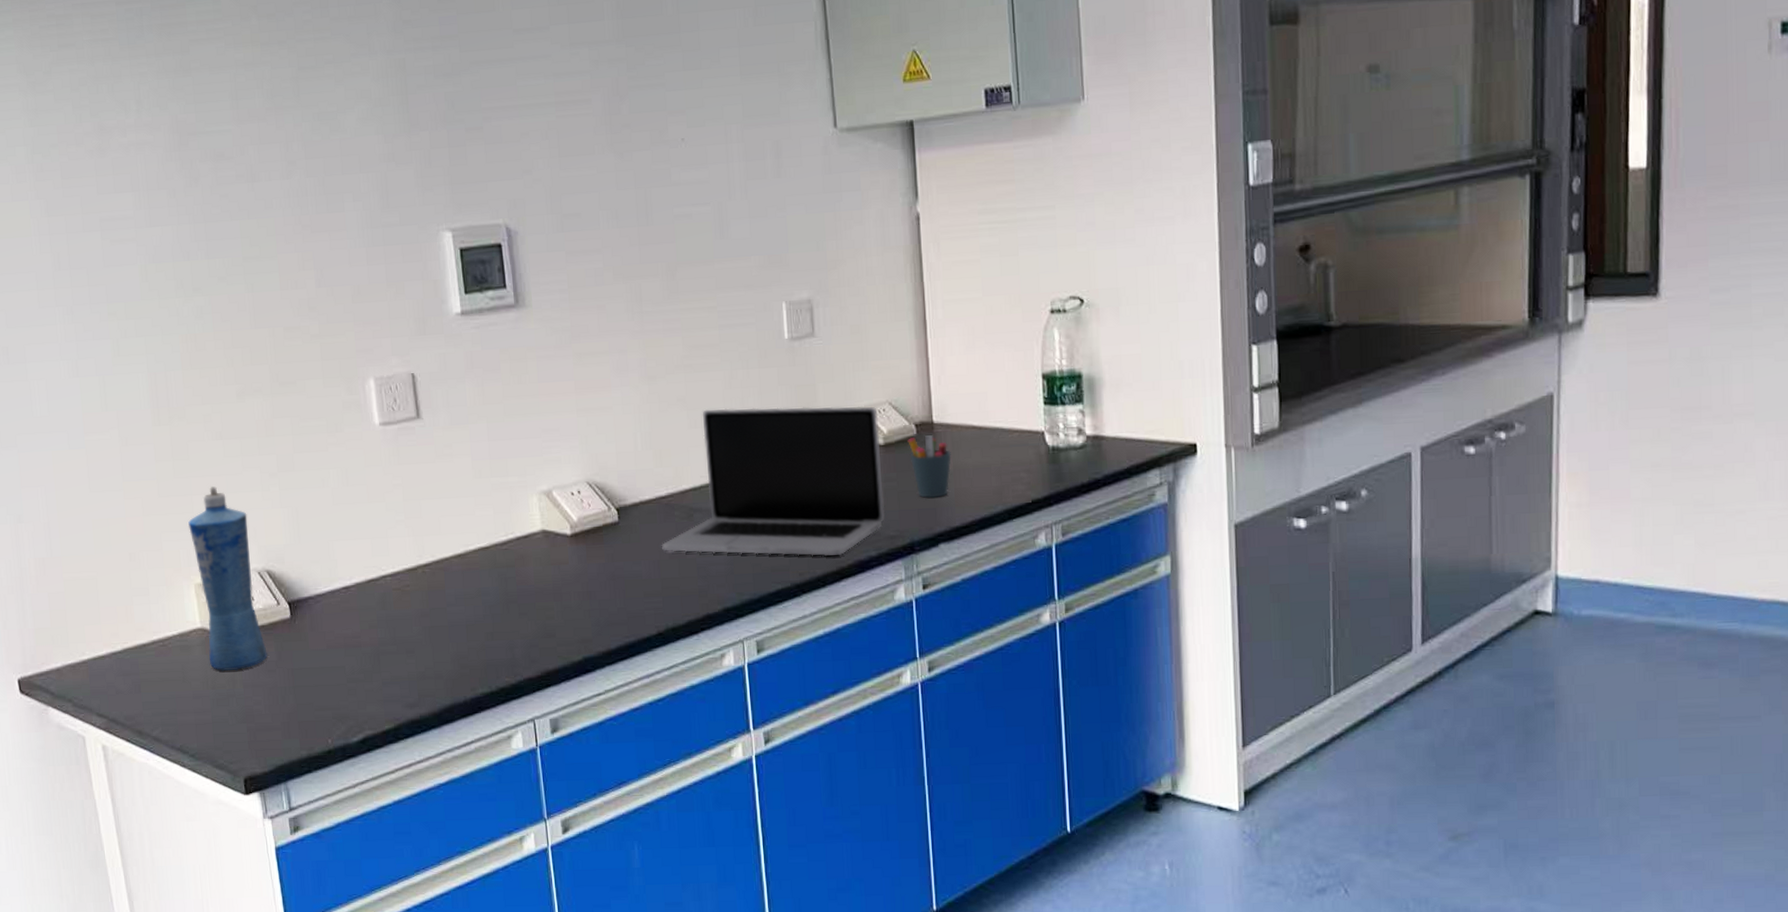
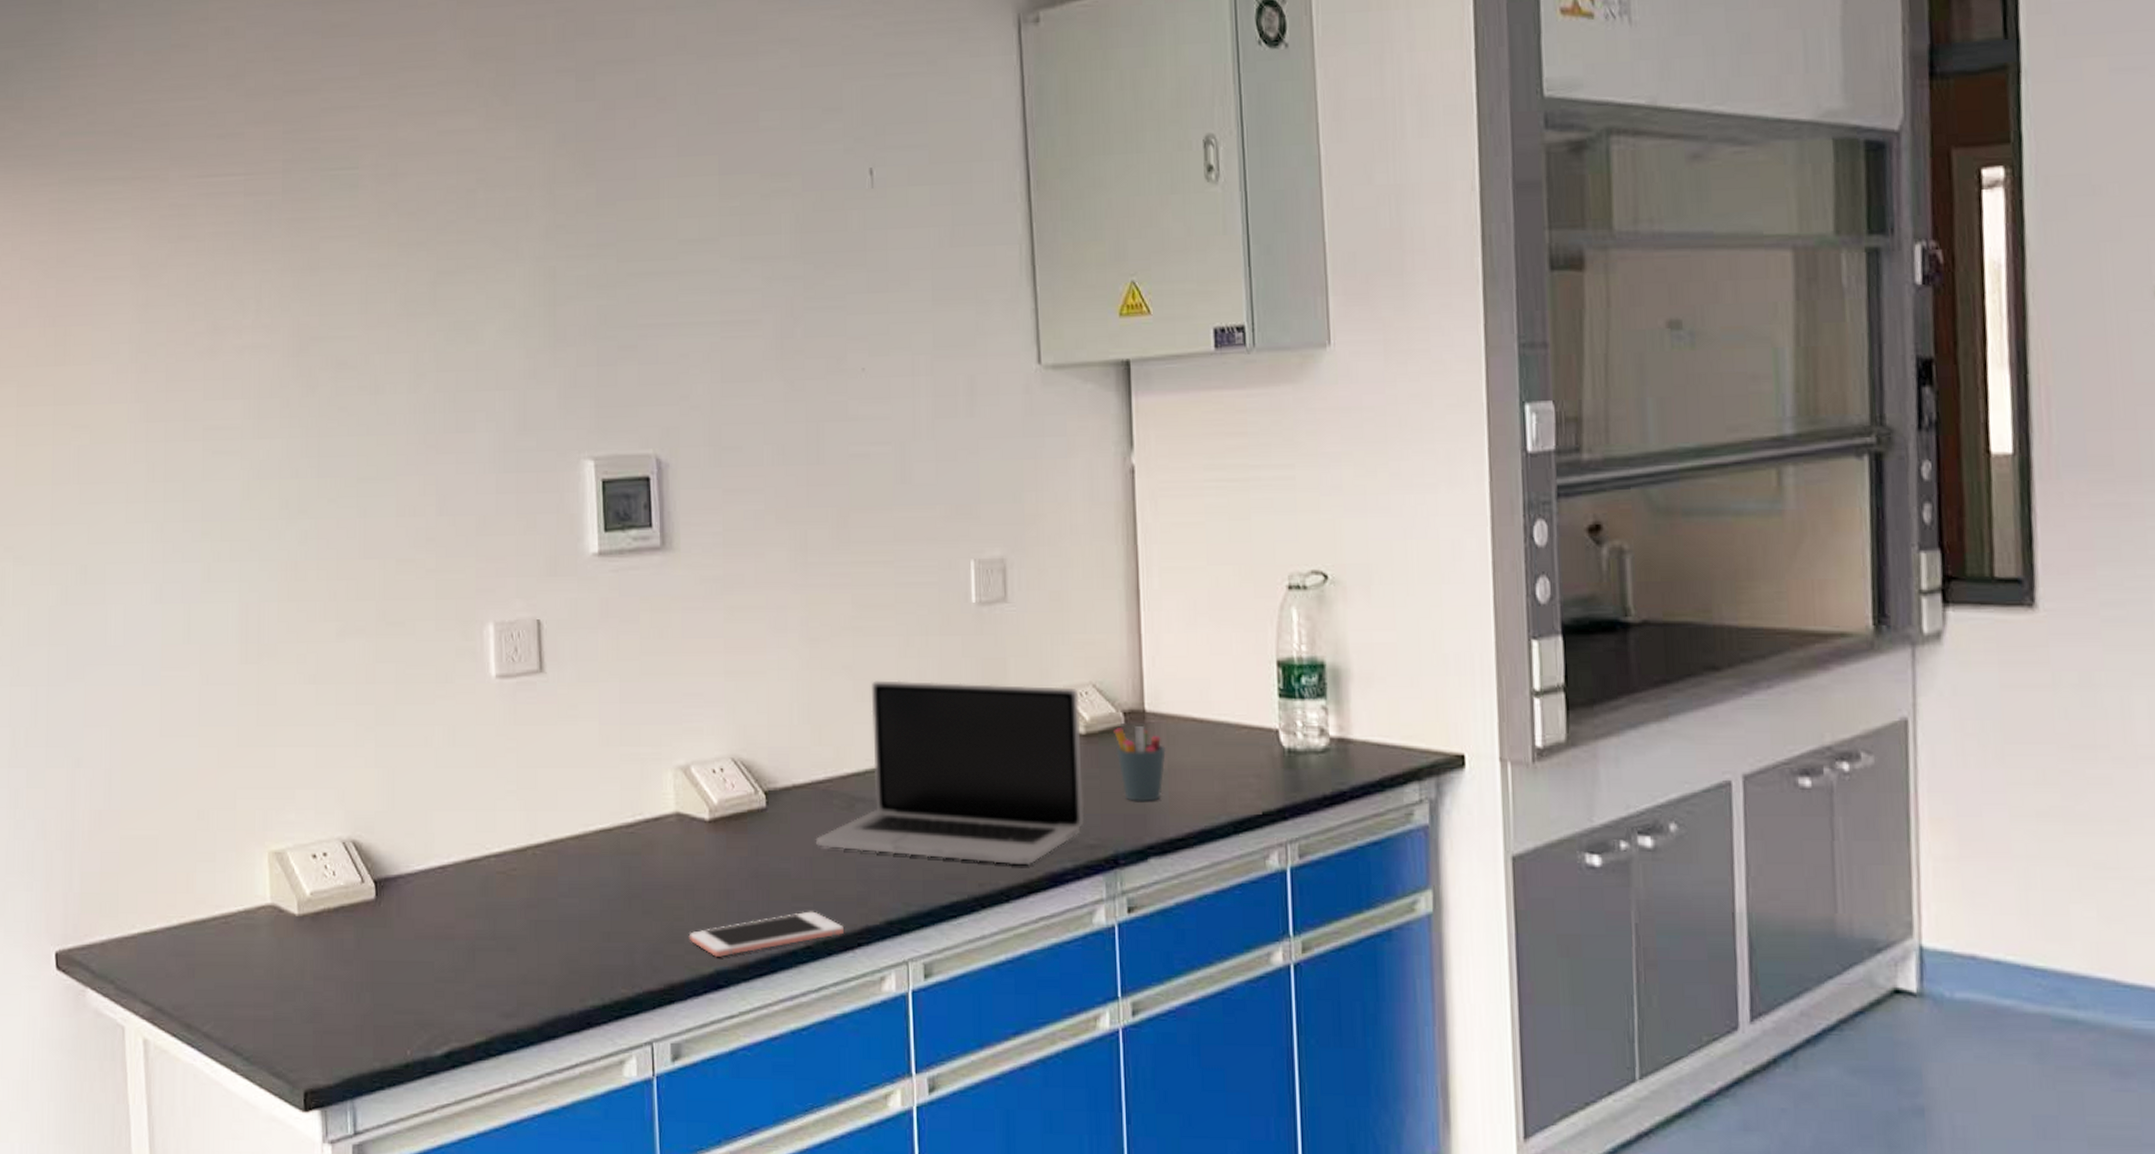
squeeze bottle: present [188,486,268,672] -> none [268,738,345,959]
cell phone: none [559,604,689,647] -> present [688,911,844,957]

